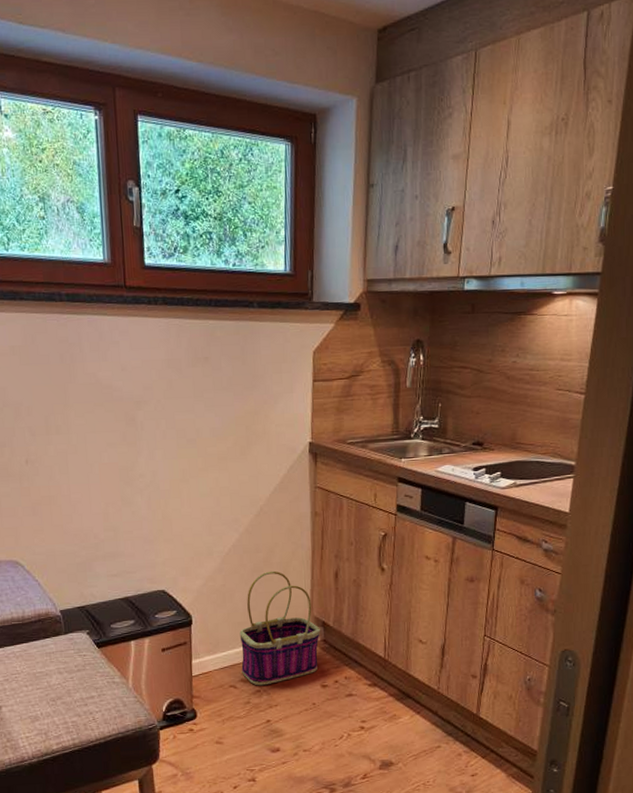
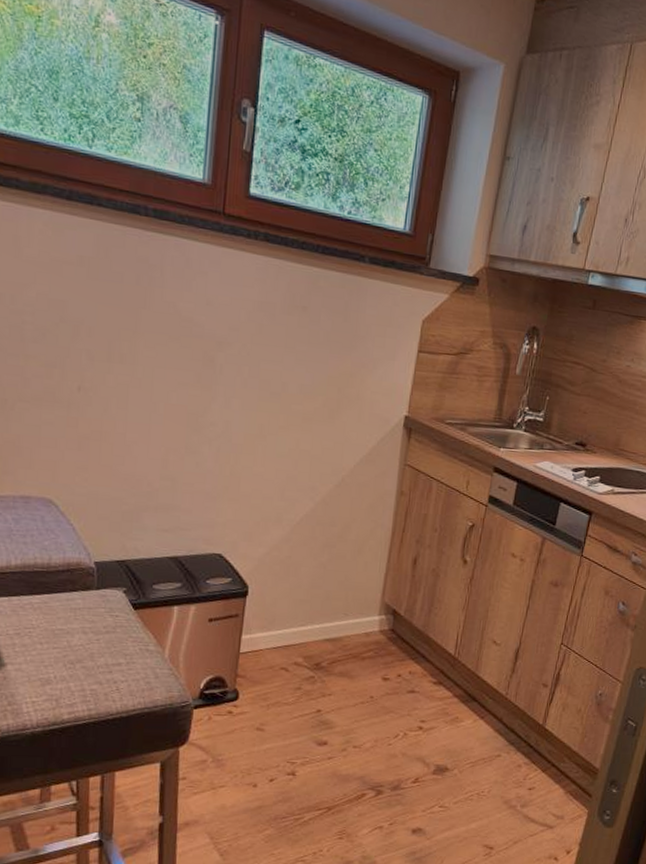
basket: present [239,571,320,686] -> none [296,548,390,672]

